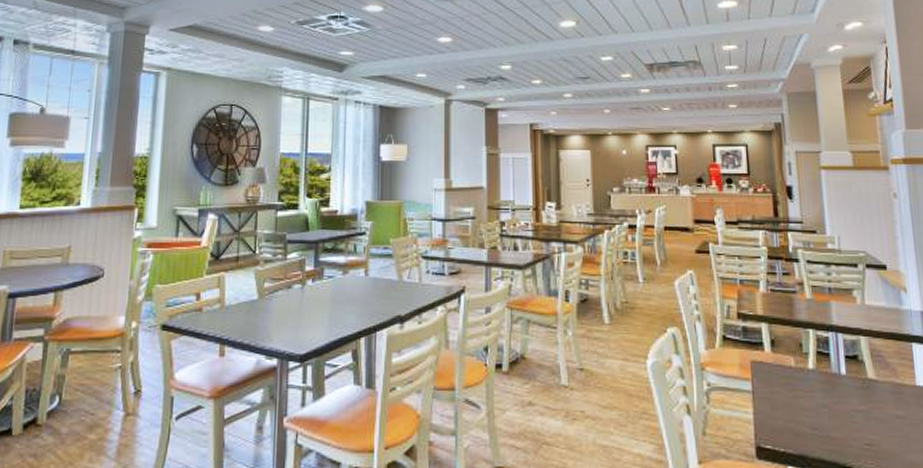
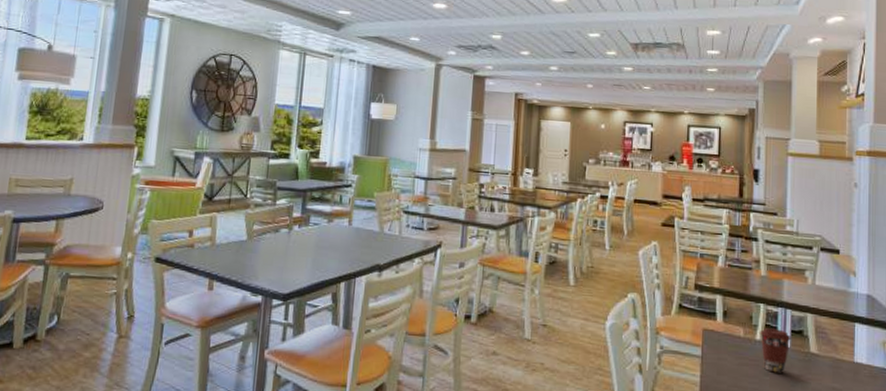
coffee cup: none [812,356,846,403] -> present [760,328,791,373]

